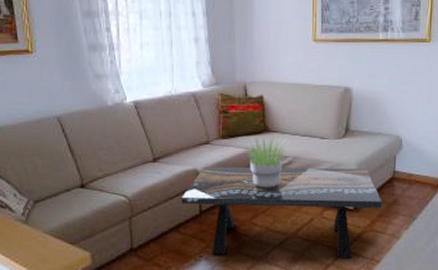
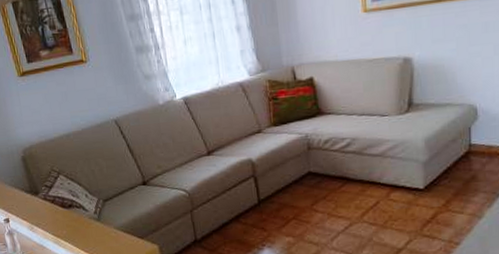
coffee table: present [181,166,382,259] -> none [238,144,458,243]
potted plant: present [240,135,290,188] -> none [293,118,347,173]

